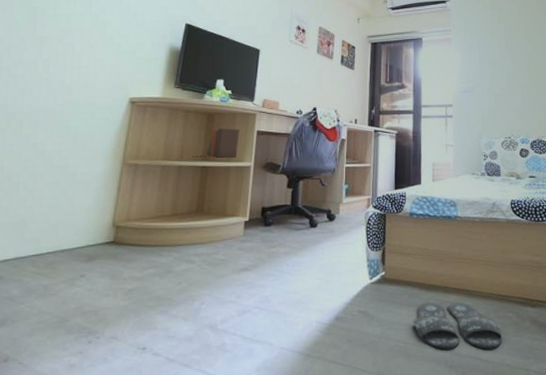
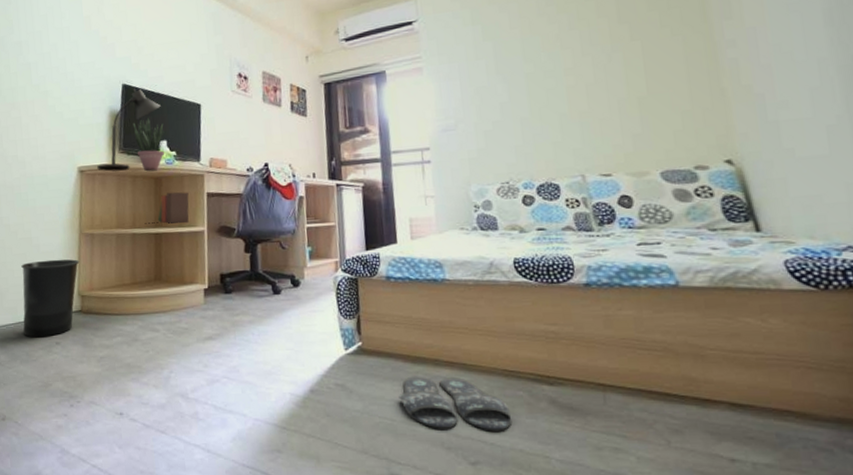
waste bin: none [43,188,119,270] -> present [21,259,80,338]
desk lamp: none [149,29,221,105] -> present [96,89,161,172]
potted plant: none [192,56,222,107] -> present [133,117,165,172]

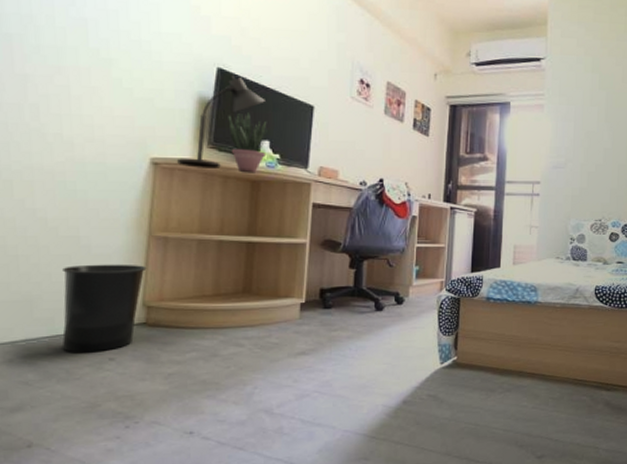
books: present [157,192,189,225] -> none [251,198,291,234]
slippers: present [398,376,512,431] -> none [484,386,575,431]

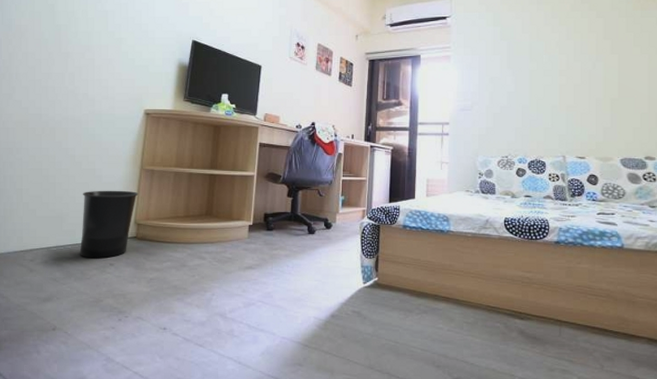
desk lamp: present [176,76,265,168] -> none [161,46,226,117]
potted plant: present [228,111,268,173] -> none [199,72,227,120]

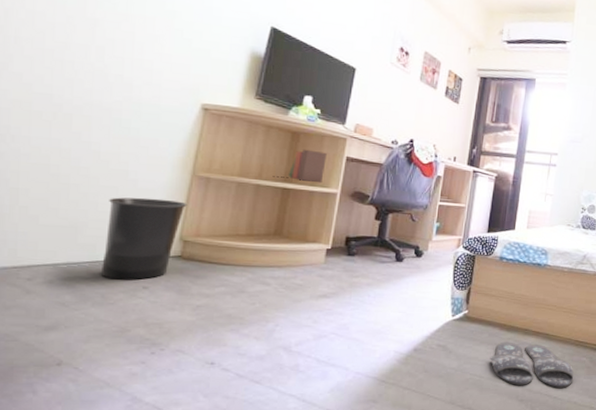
books: none [213,139,243,168] -> present [288,149,327,183]
slippers: none [403,307,489,354] -> present [490,341,574,388]

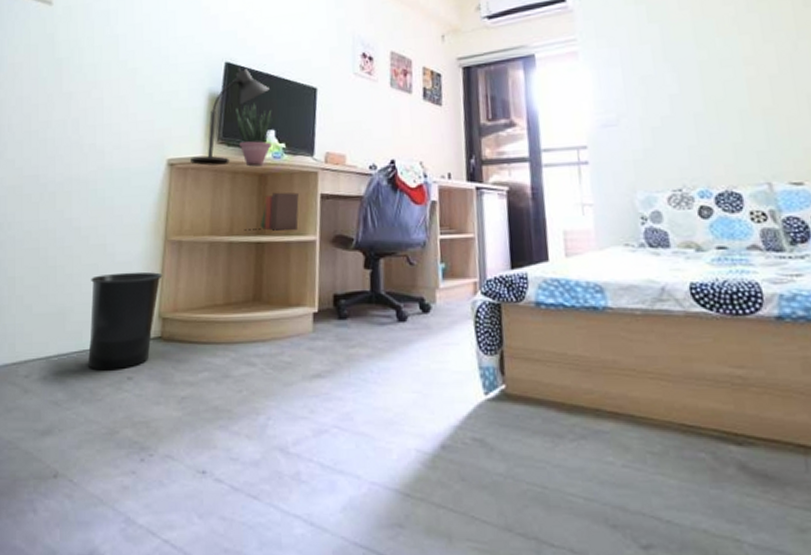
desk lamp: none [225,35,312,118] -> present [189,68,270,166]
potted plant: none [276,68,312,125] -> present [235,101,273,167]
slippers: present [490,341,574,388] -> none [551,430,693,505]

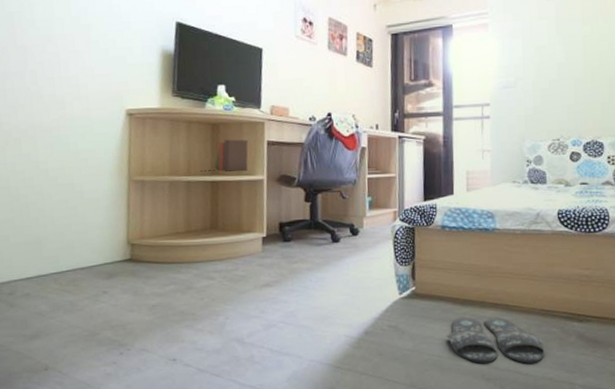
waste bin: present [87,271,163,371] -> none [62,206,129,287]
desk lamp: present [189,68,270,166] -> none [147,28,219,116]
potted plant: present [235,101,273,167] -> none [188,59,223,117]
slippers: none [551,430,693,505] -> present [446,317,545,364]

